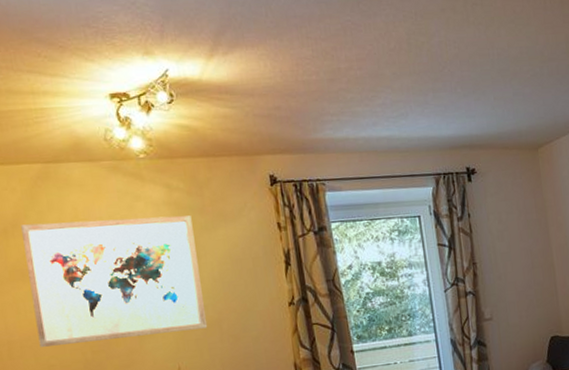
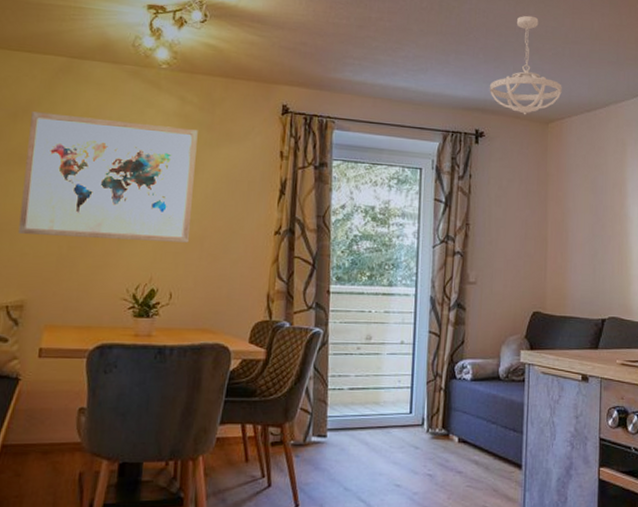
ceiling light fixture: none [473,38,547,145] -> present [490,15,562,115]

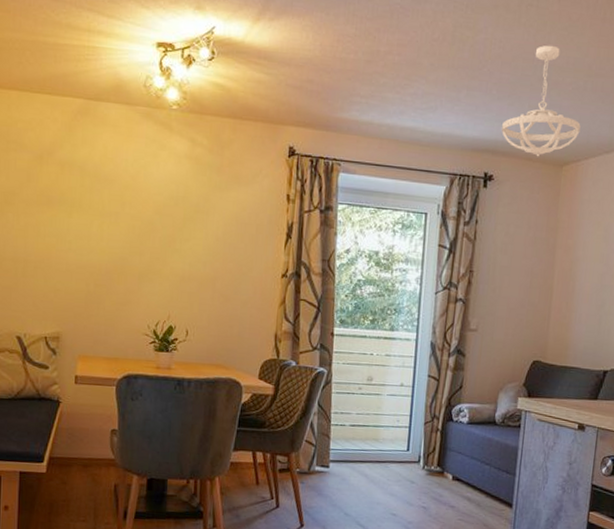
wall art: present [18,111,198,243] -> none [51,154,208,283]

